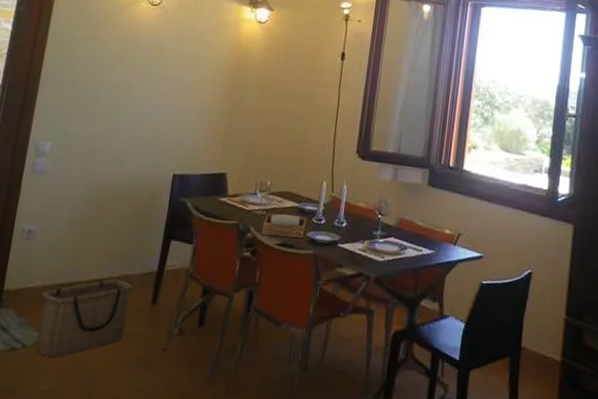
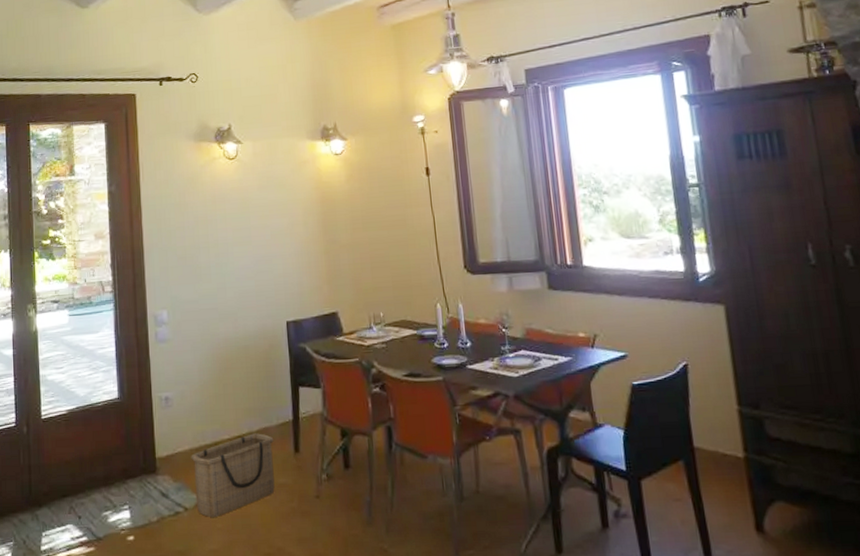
napkin holder: present [261,213,307,239] -> none [385,343,430,369]

